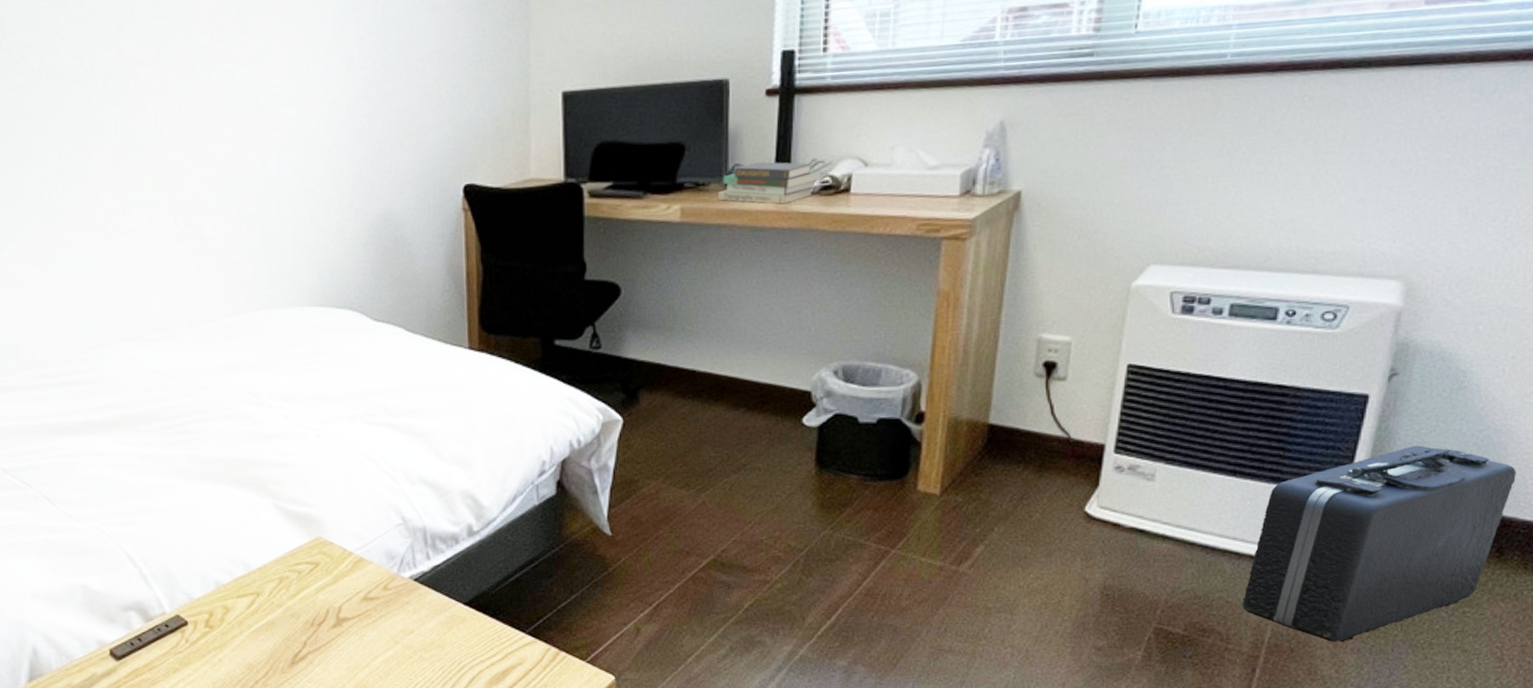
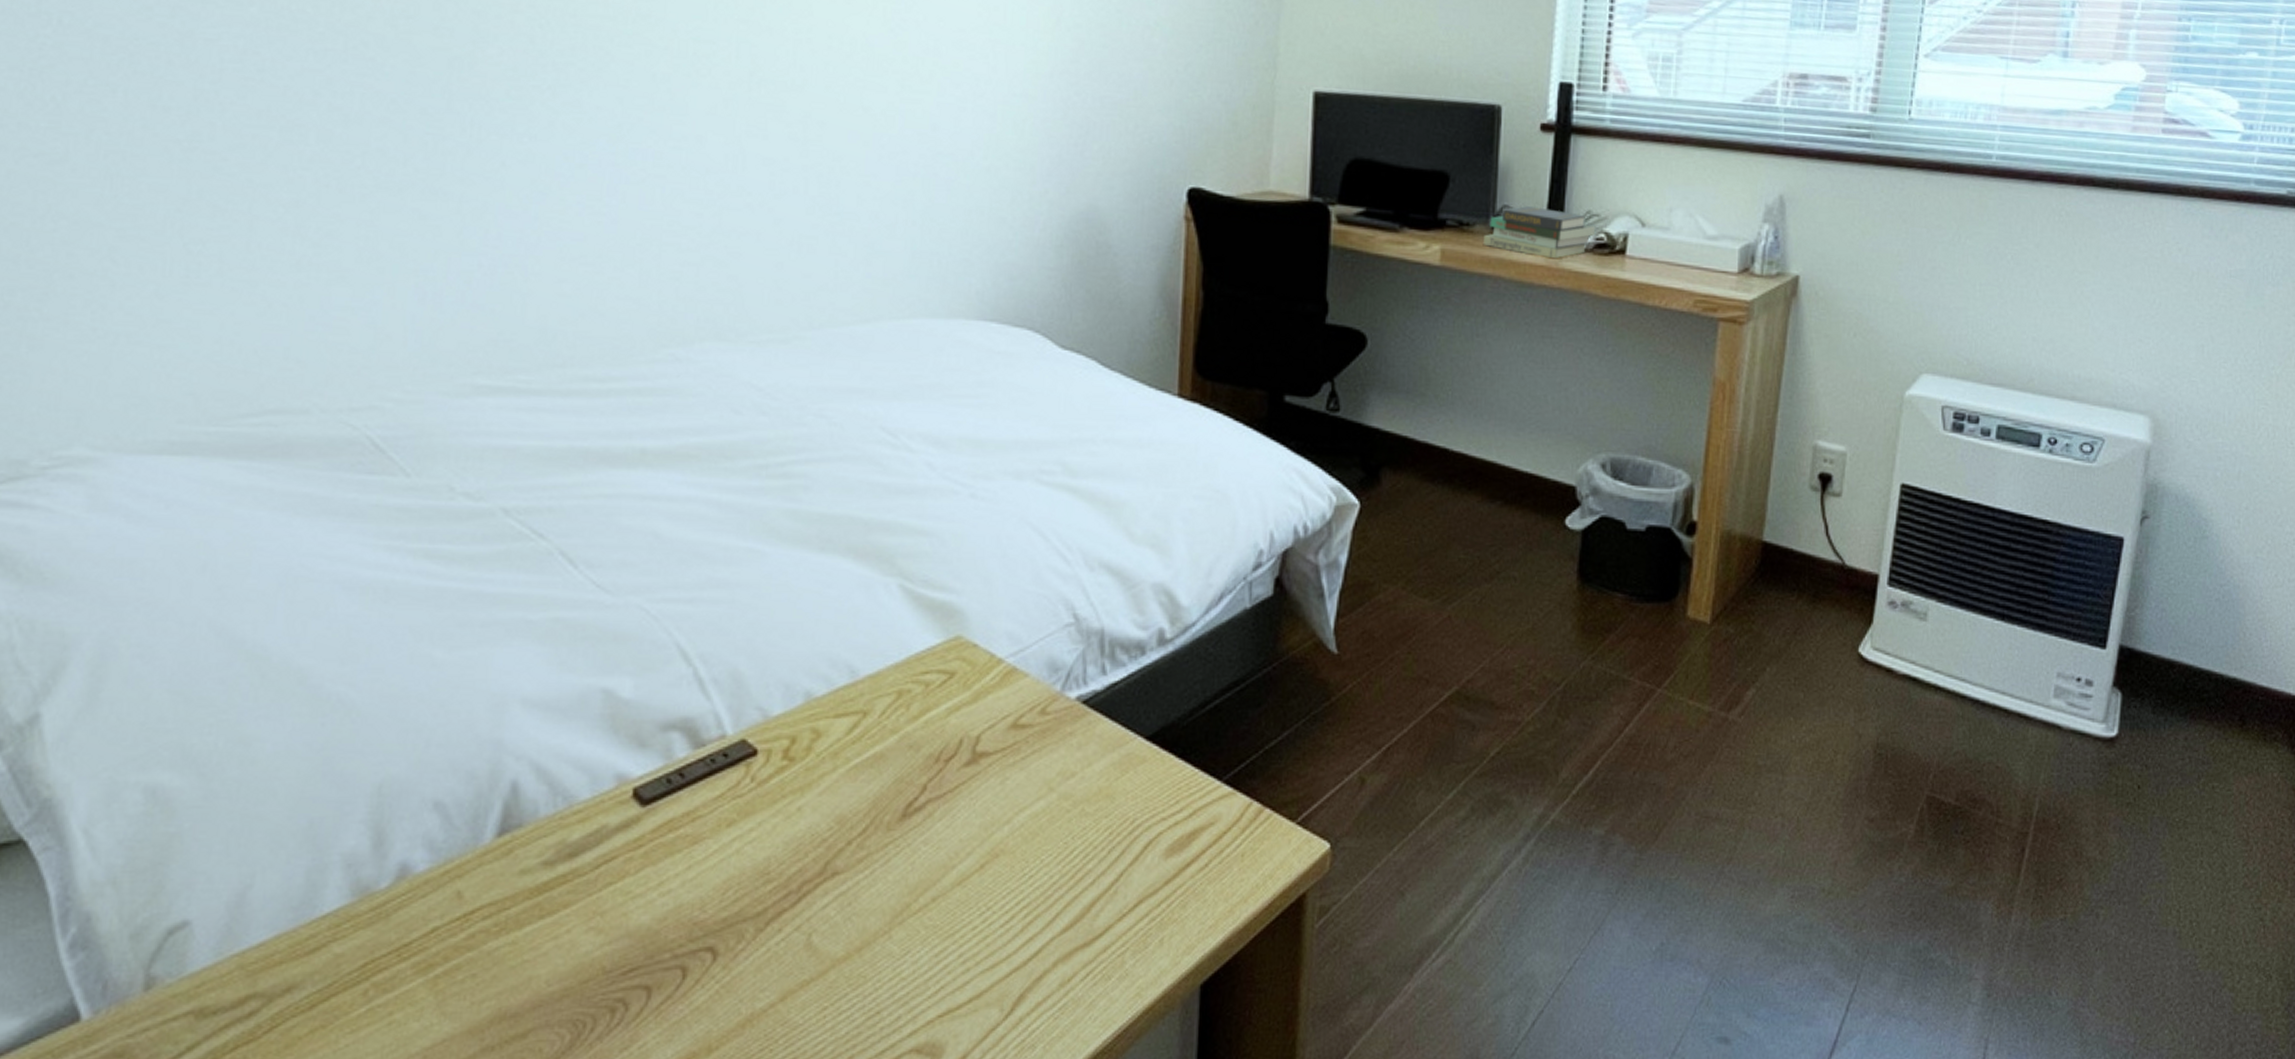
suitcase: present [1242,445,1516,642] -> none [2011,597,2253,818]

